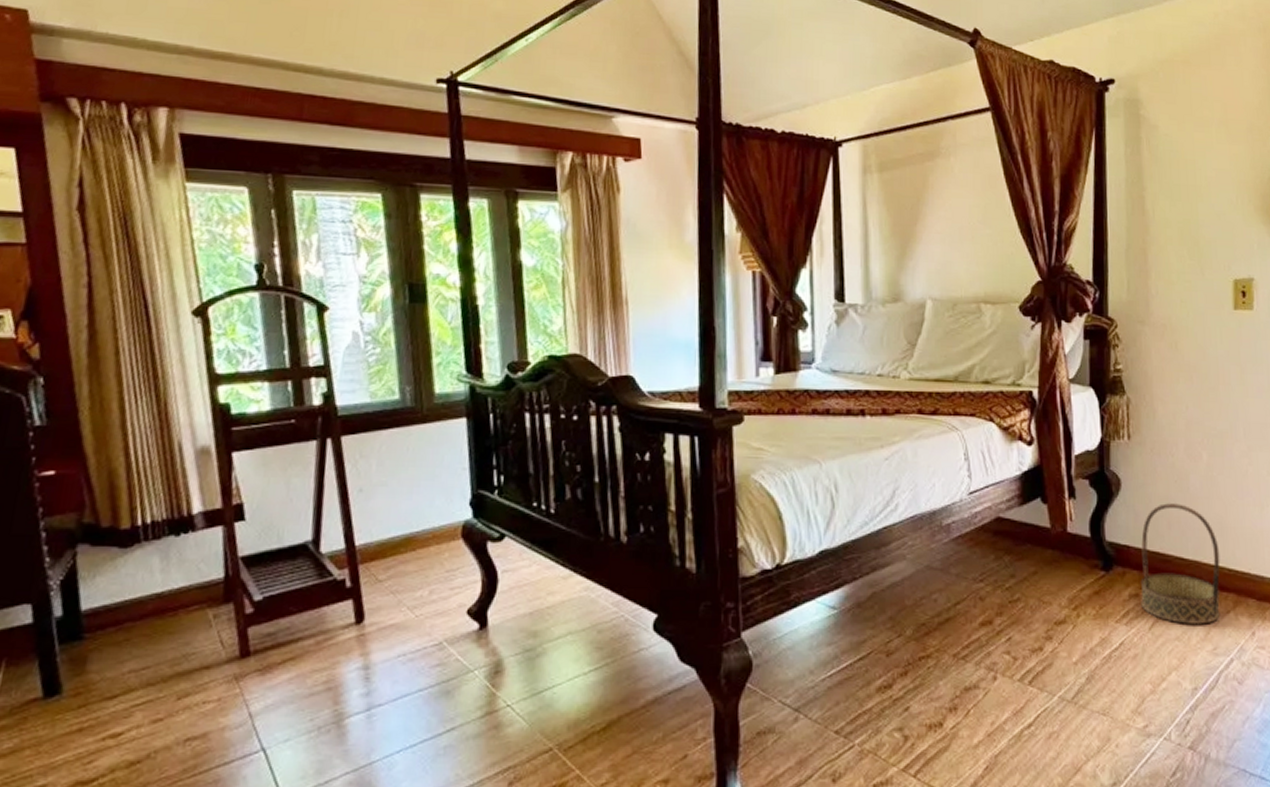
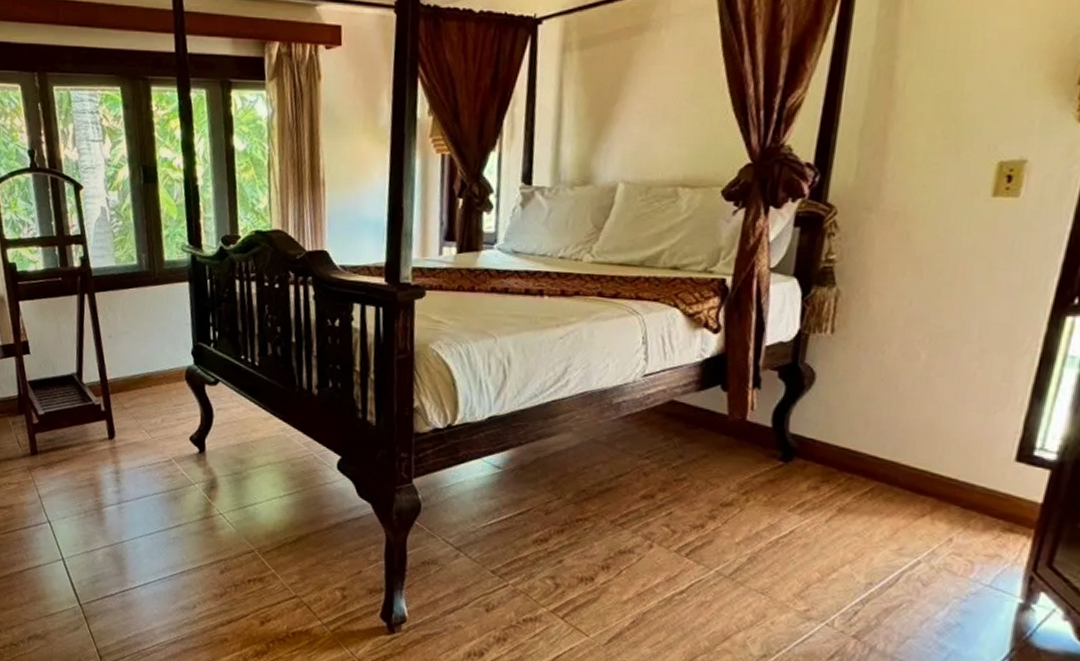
basket: present [1140,503,1221,625] -> none [820,401,925,525]

